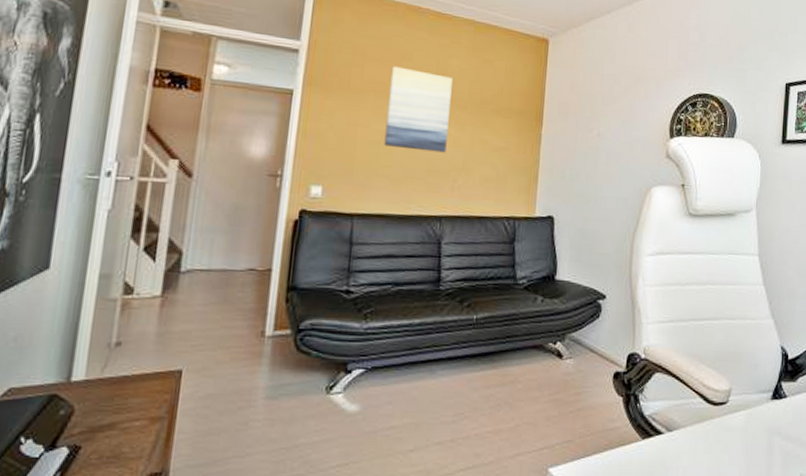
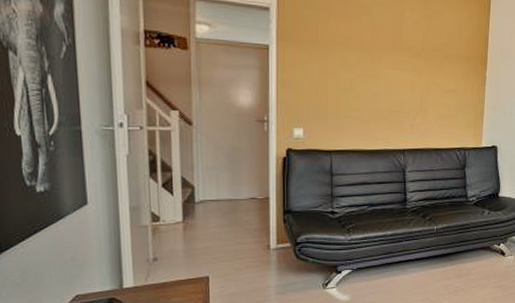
wall art: present [384,66,453,153] -> none [352,20,408,96]

